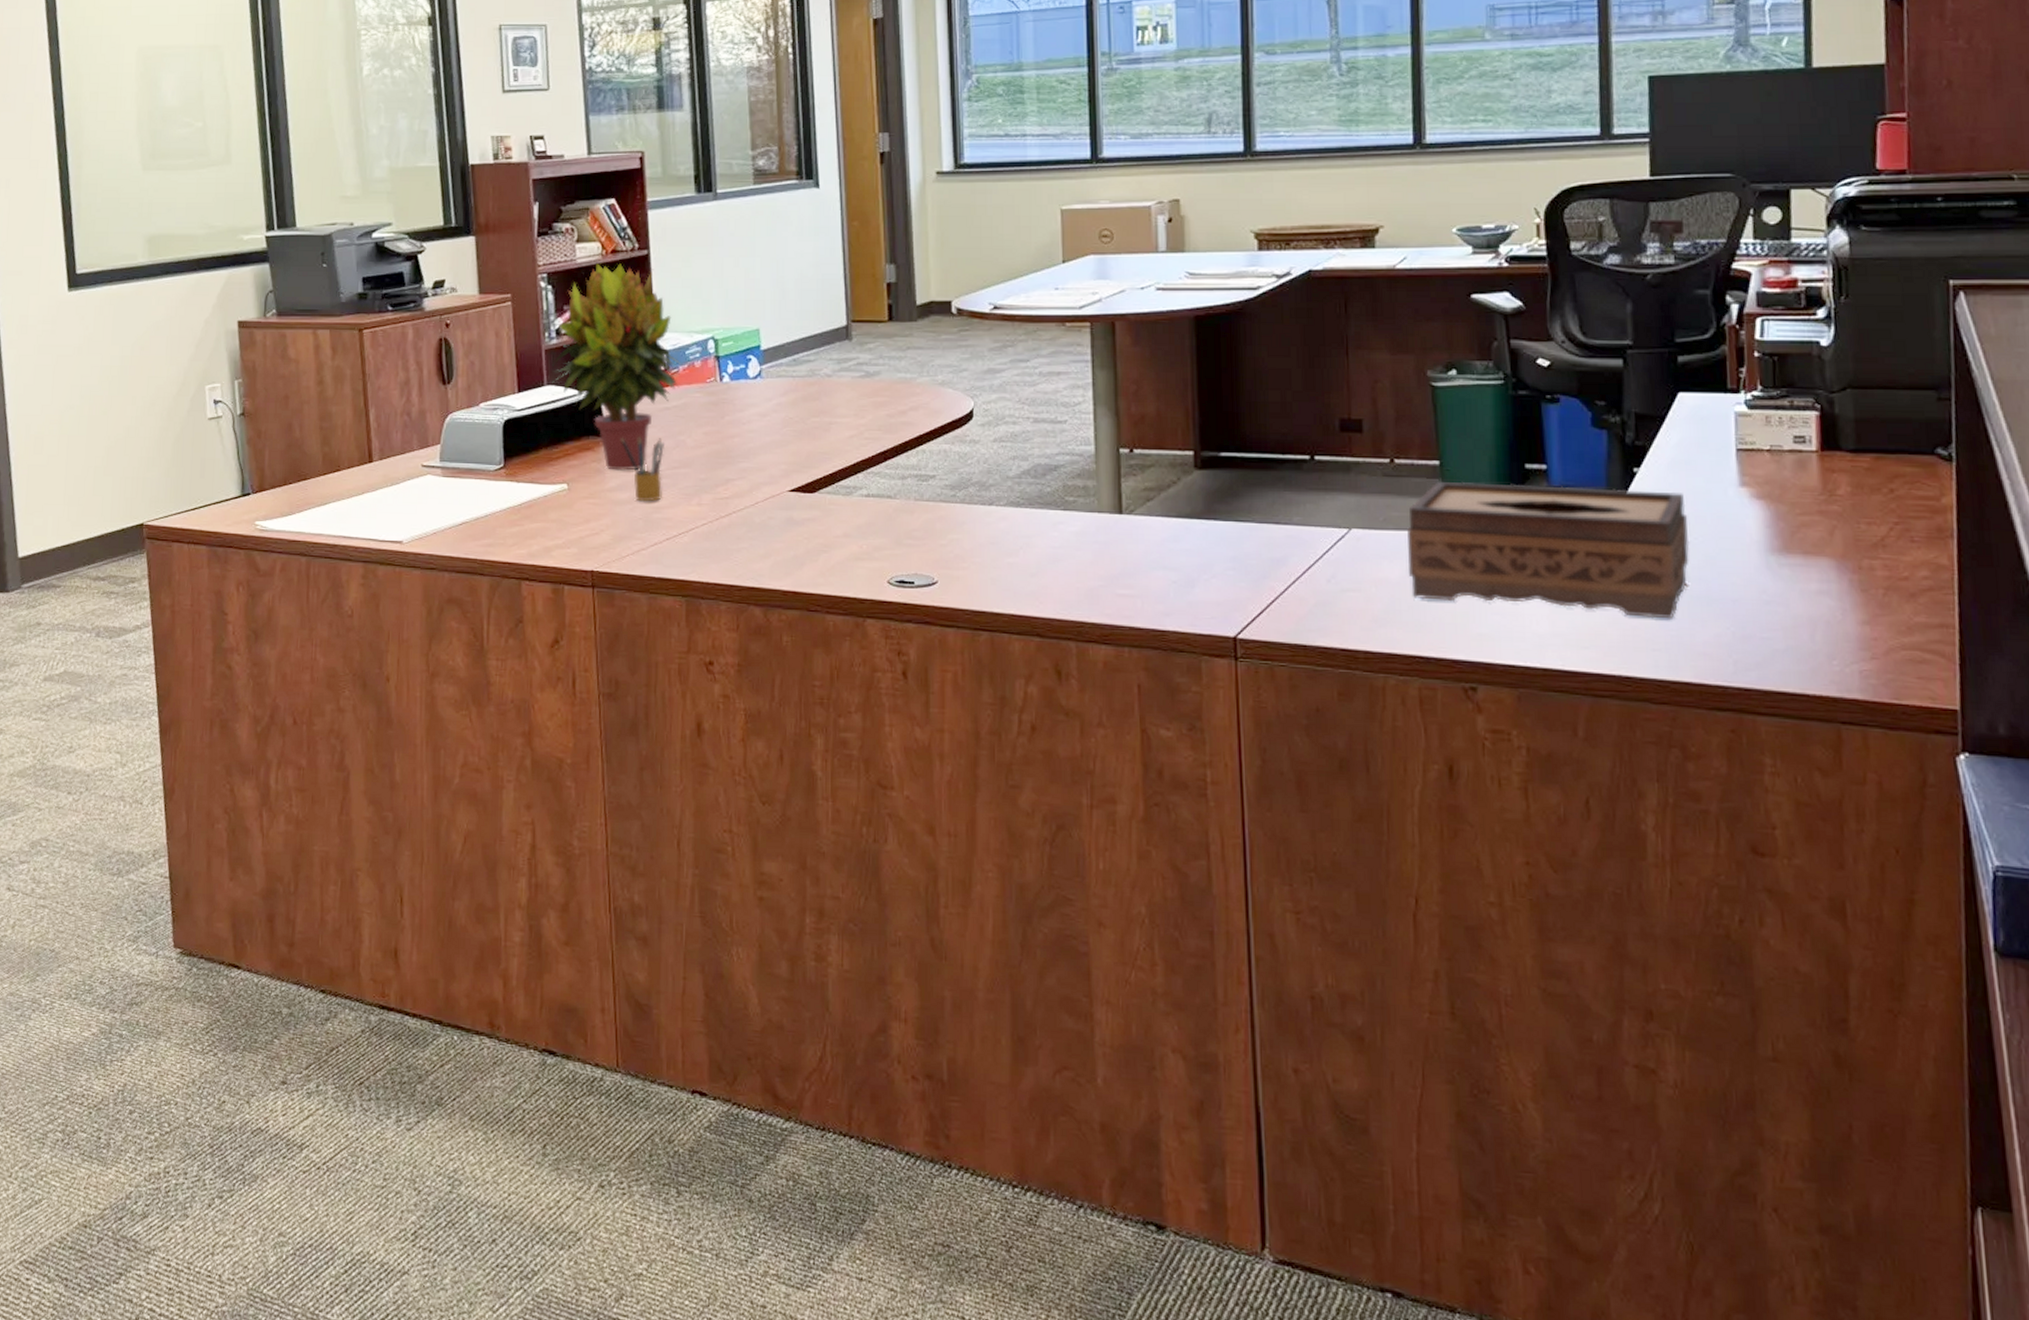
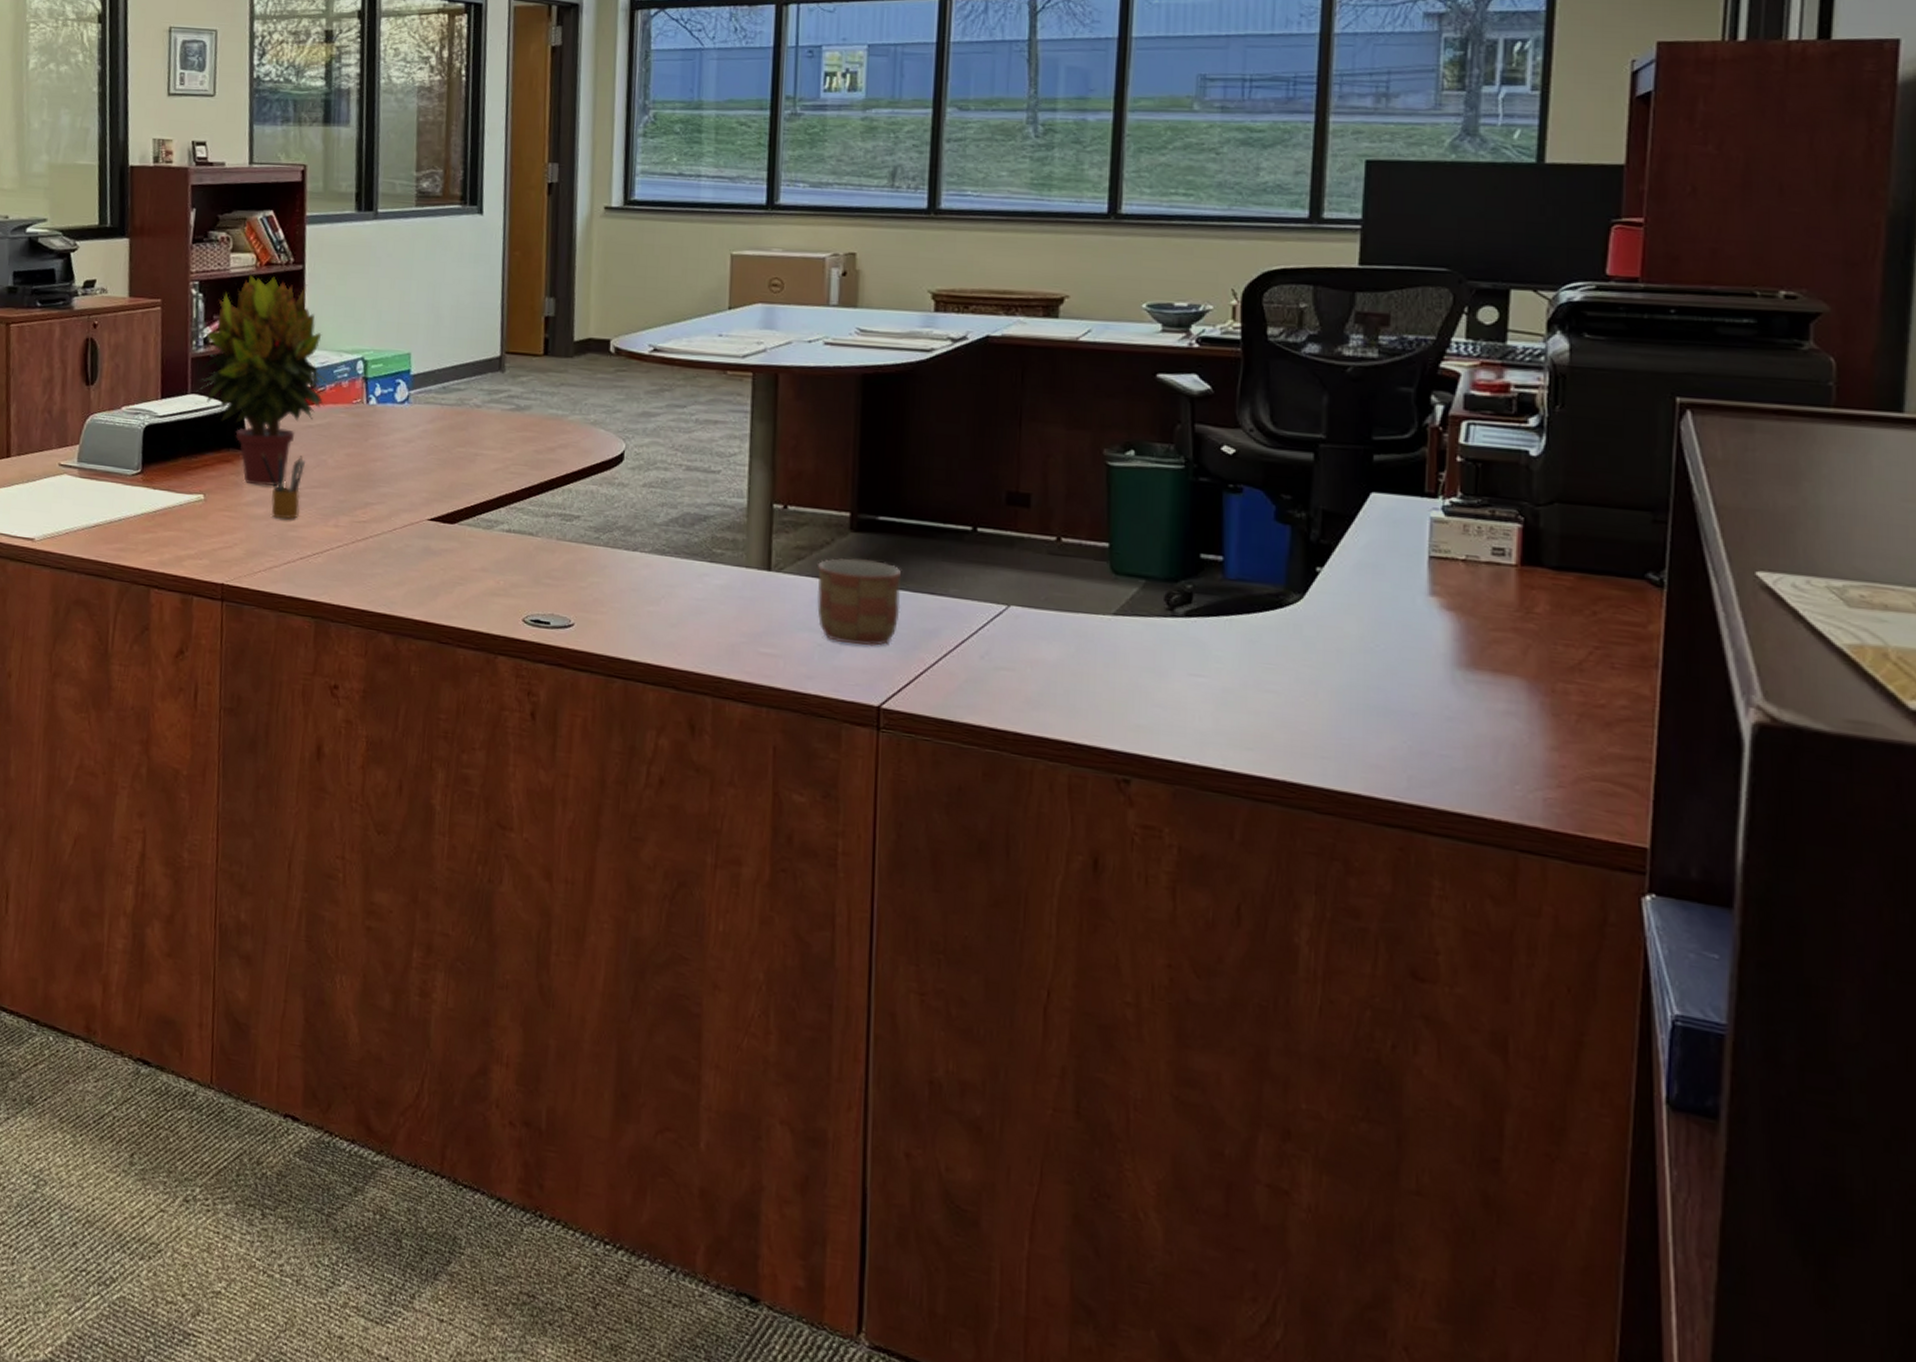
mug: none [1167,495,1248,580] -> present [817,558,902,647]
tissue box: present [1407,481,1690,619] -> none [1068,565,1371,728]

